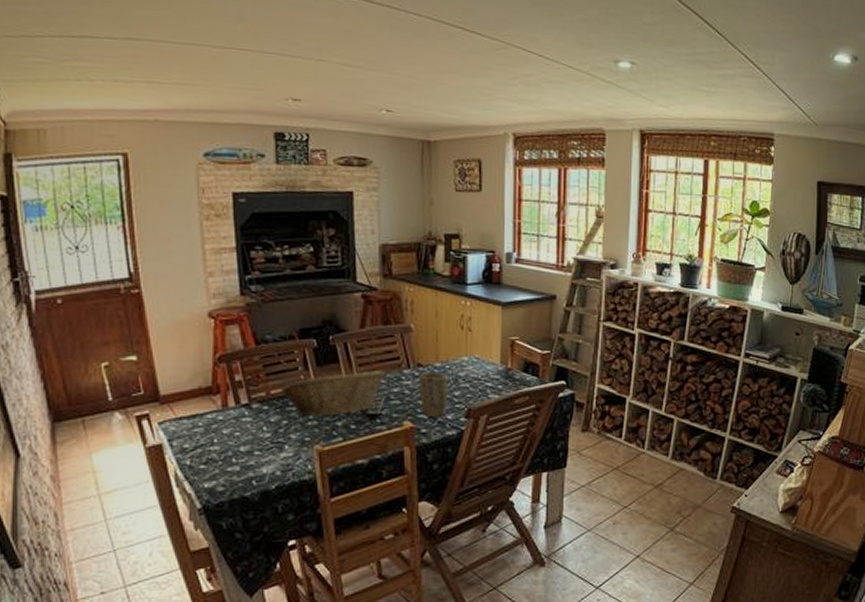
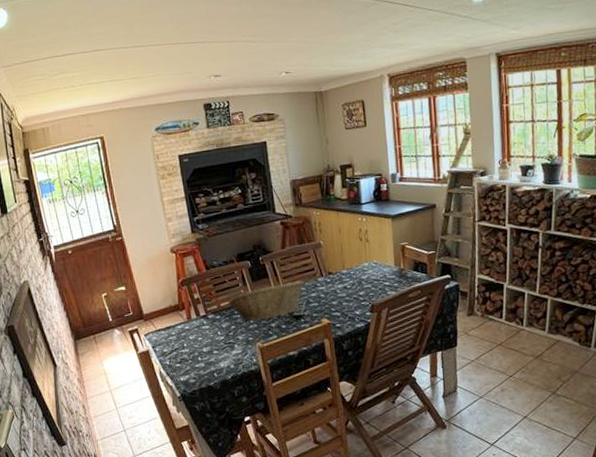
plant pot: present [419,373,448,417] -> none [330,278,355,314]

